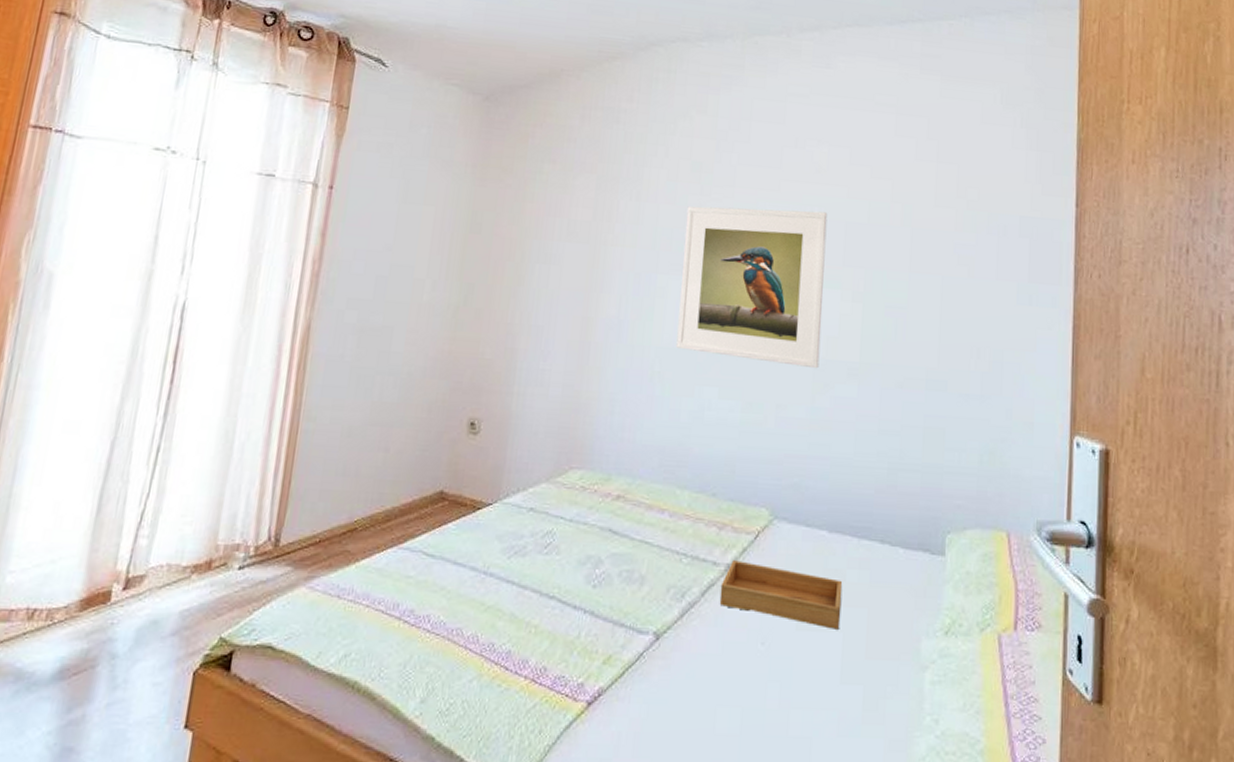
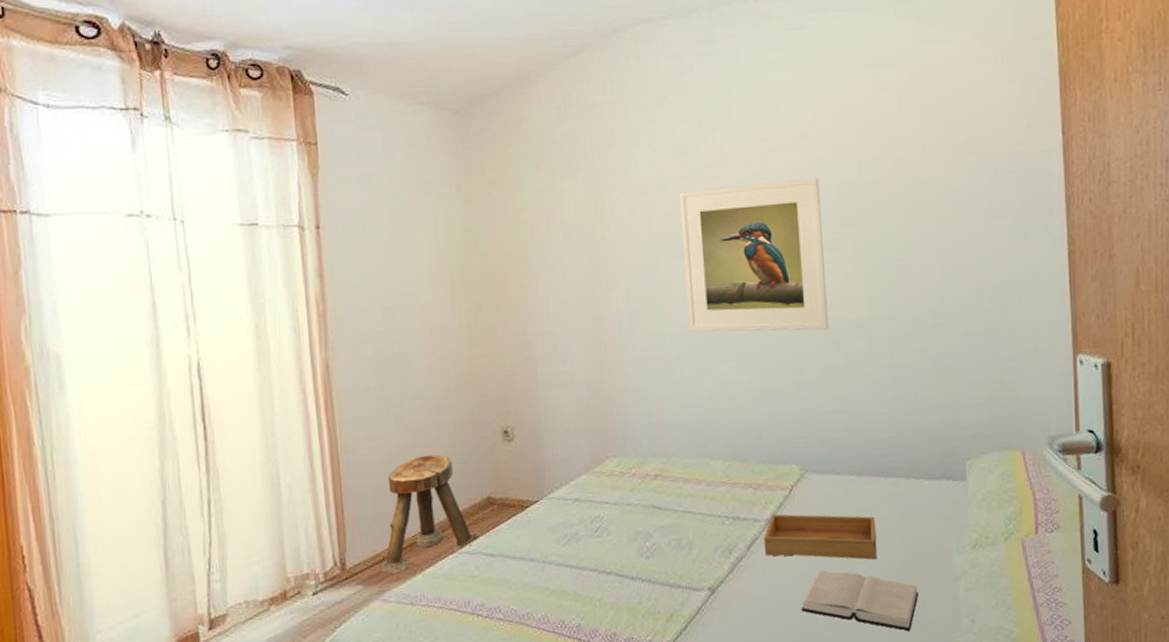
stool: none [314,435,423,561] -> present [380,454,479,575]
hardback book: none [750,633,880,722] -> present [801,570,919,632]

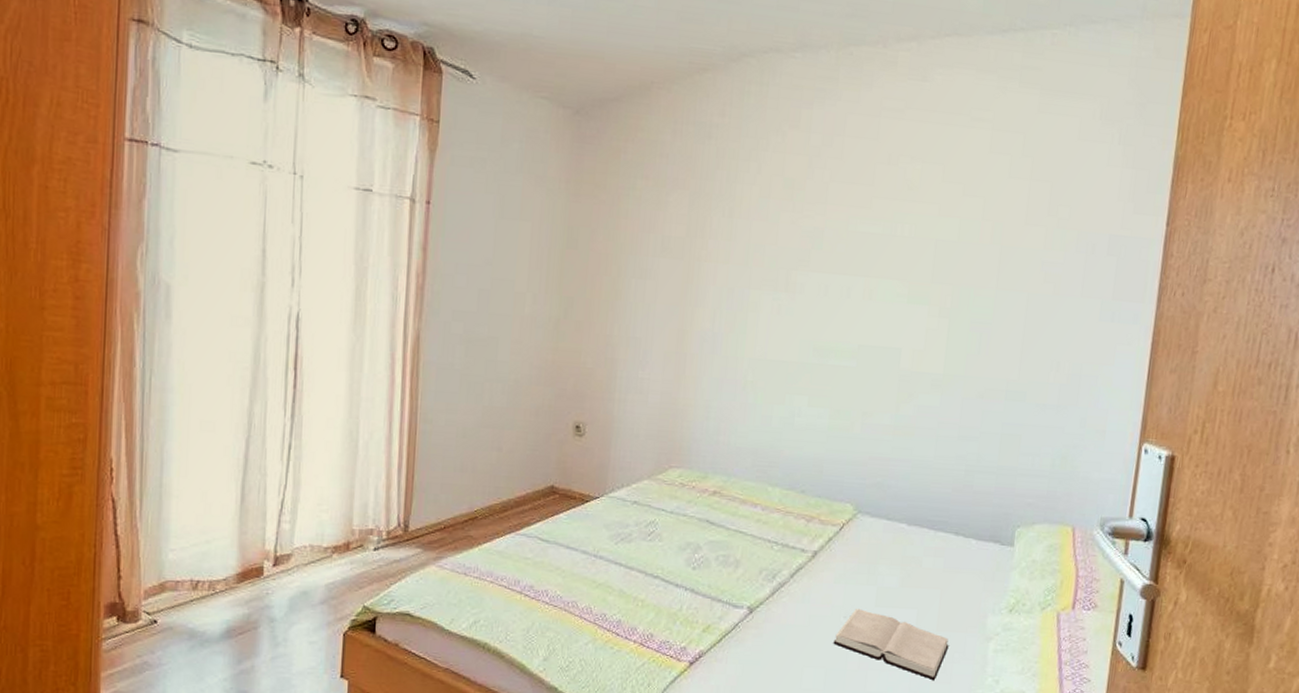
stool: present [380,454,479,575] -> none [440,436,538,545]
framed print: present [679,177,829,332] -> none [768,223,918,380]
tray: present [763,514,877,560] -> none [807,548,919,607]

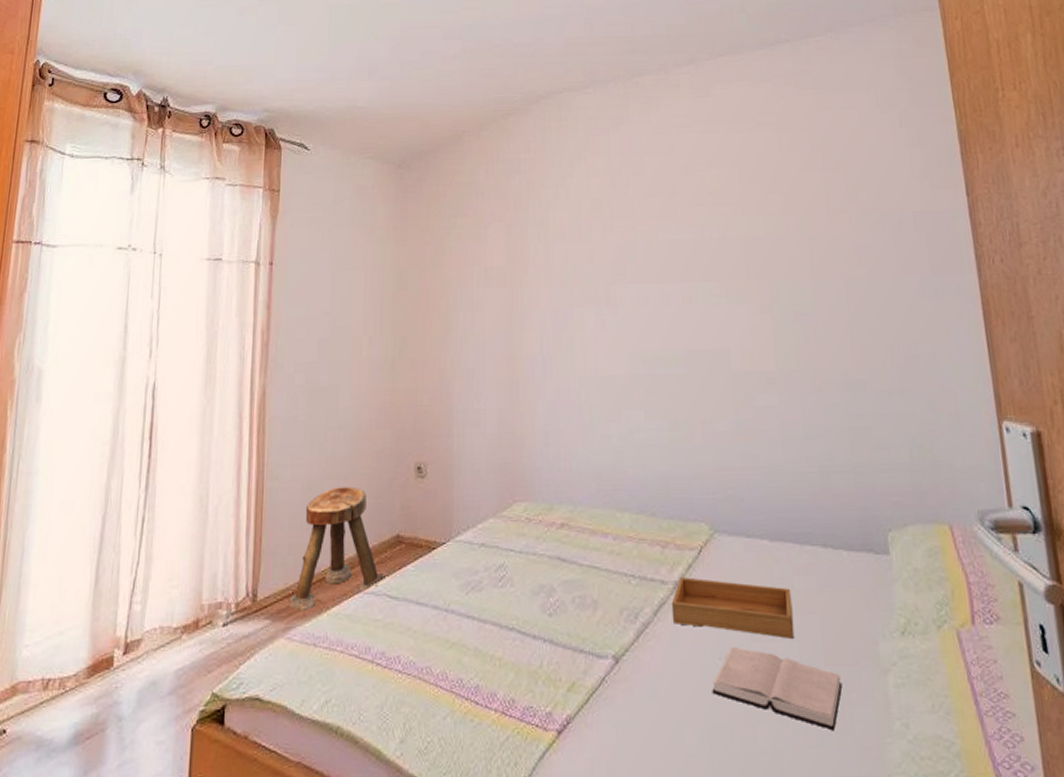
stool: none [440,436,538,545] -> present [288,487,386,612]
tray: none [807,548,919,607] -> present [671,577,794,639]

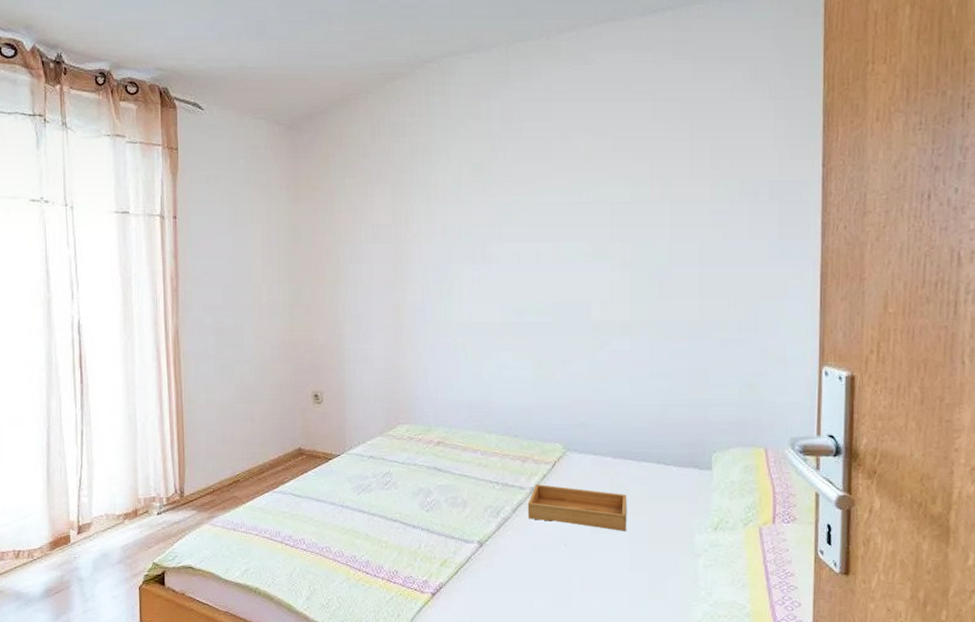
stool: present [288,487,386,612] -> none [210,410,290,505]
hardback book: present [712,647,843,731] -> none [557,536,662,597]

